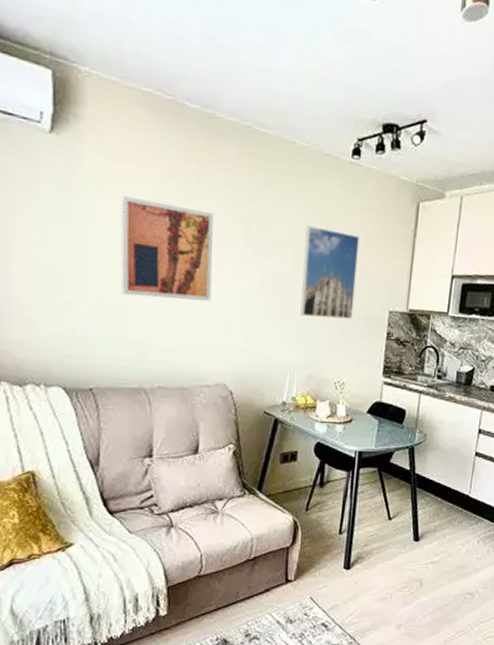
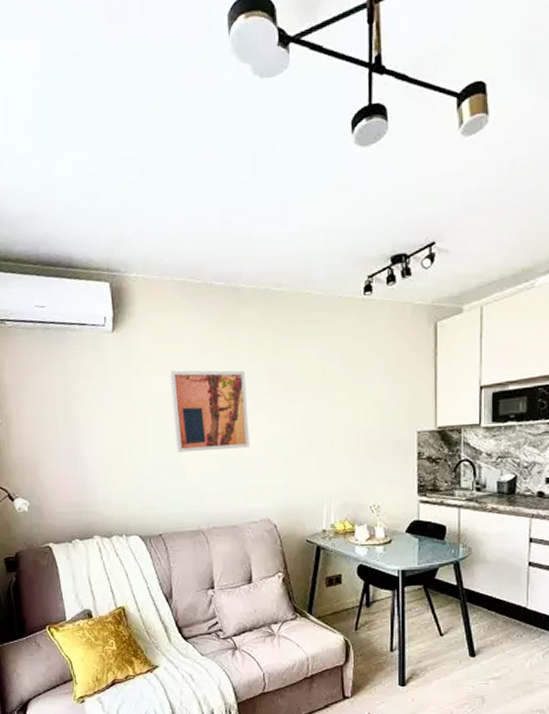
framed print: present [300,226,359,319] -> none [328,365,381,449]

